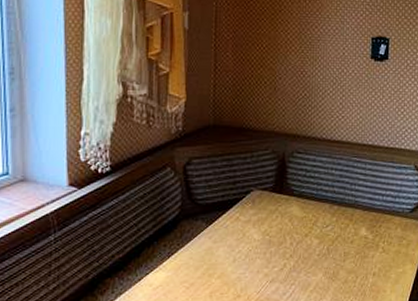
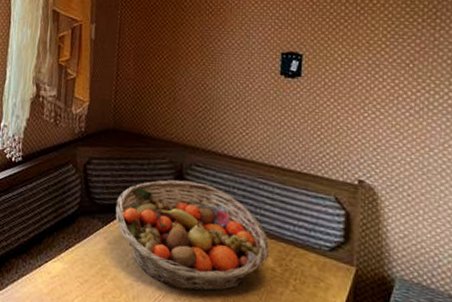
fruit basket: none [219,168,363,272] -> present [115,180,270,292]

